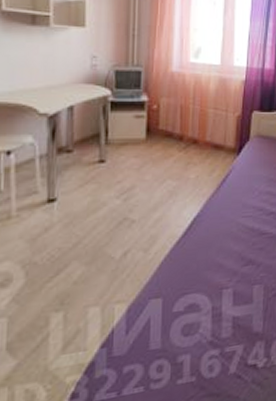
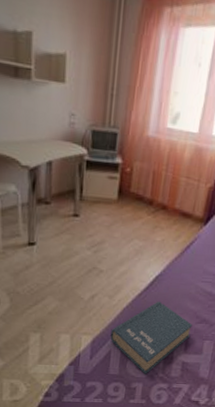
book: none [148,246,238,342] -> present [110,301,193,374]

